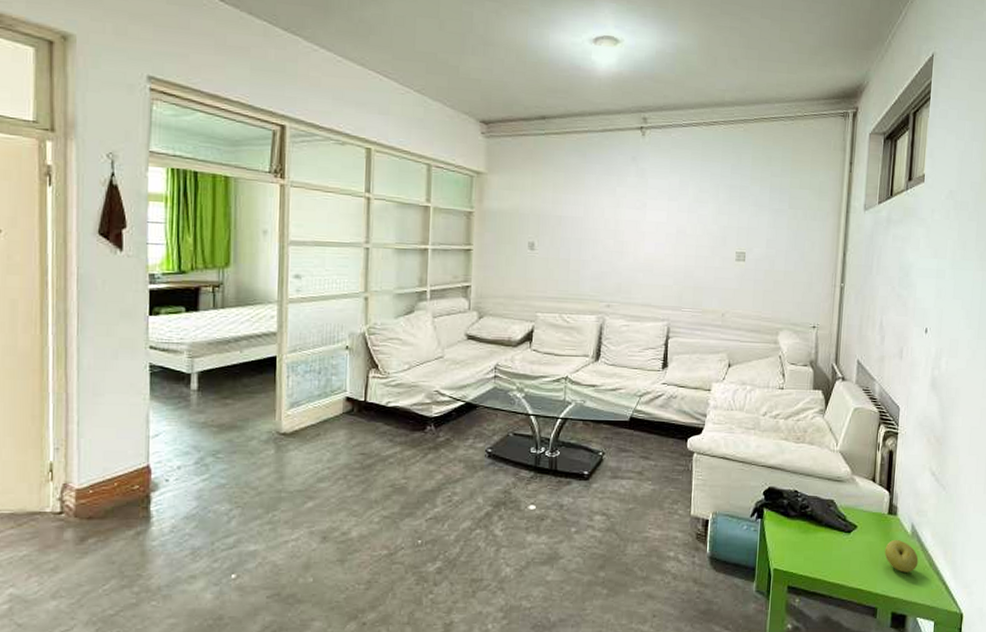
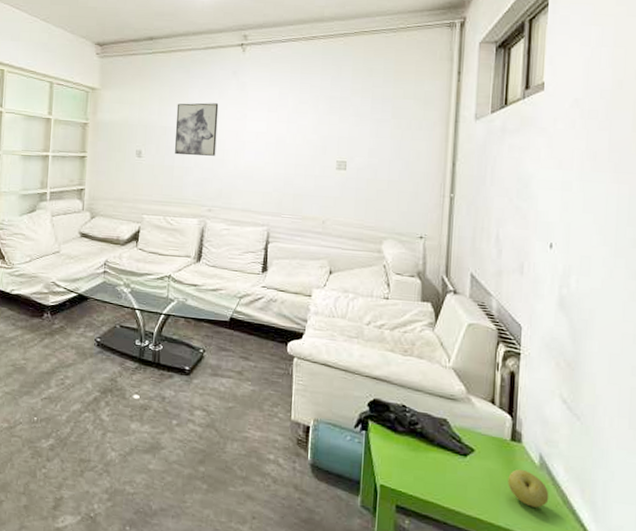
wall art: none [571,190,617,248] -> present [175,103,219,156]

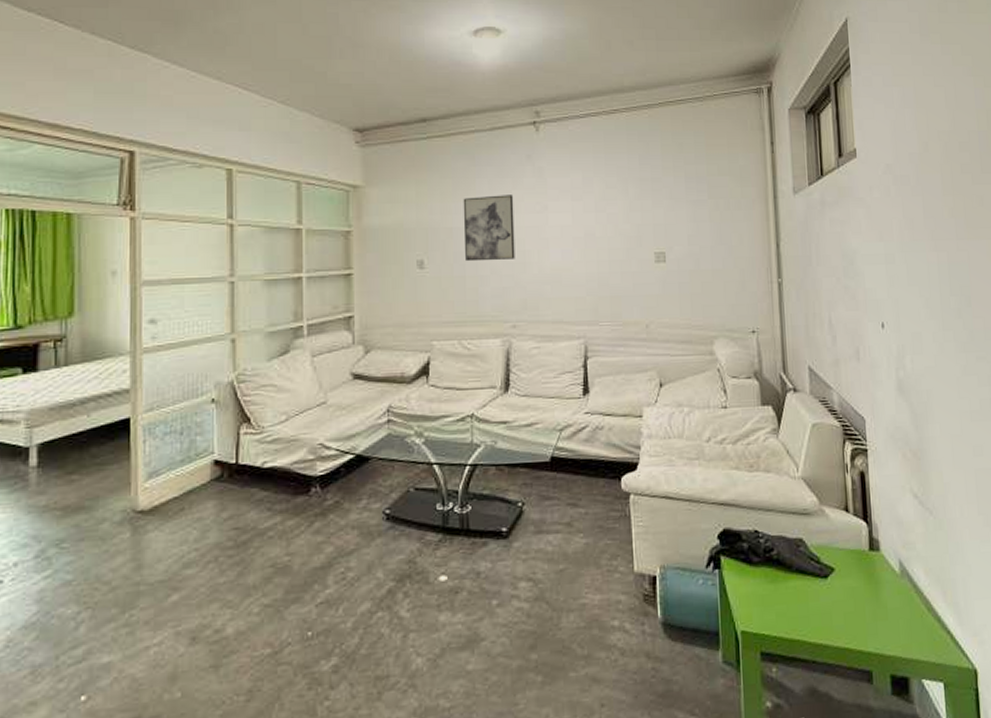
apple: present [508,469,549,508] -> none [871,581,914,623]

